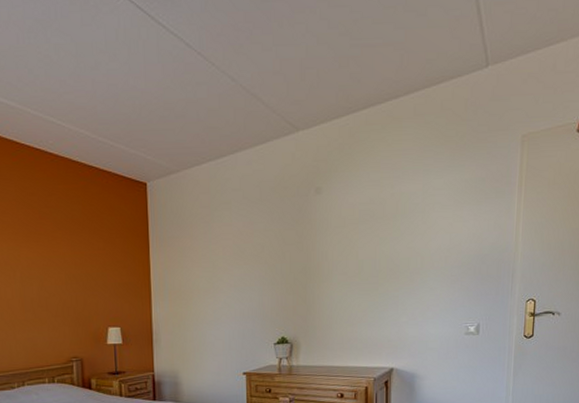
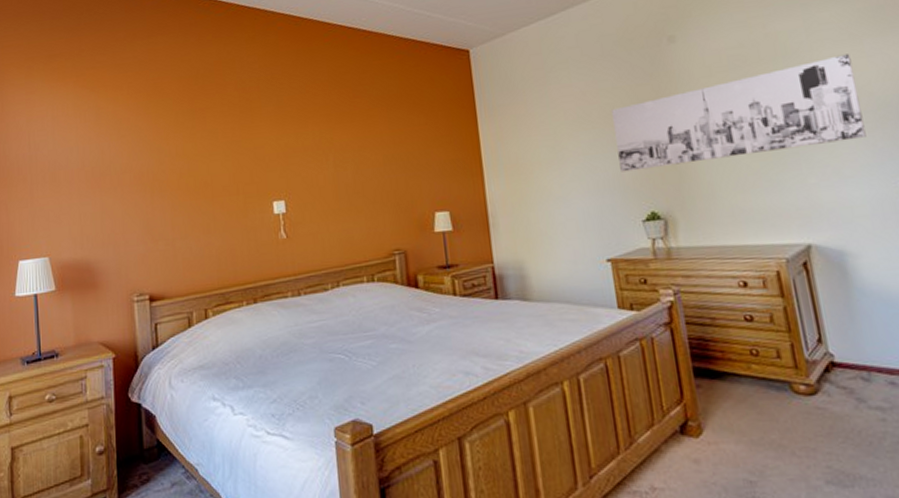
wall art: none [262,217,451,303] -> present [612,54,866,172]

